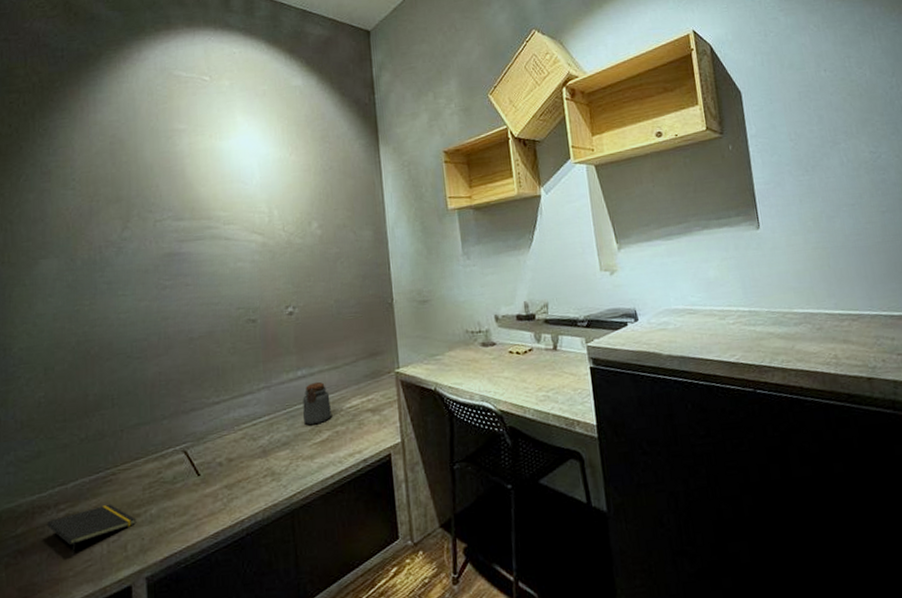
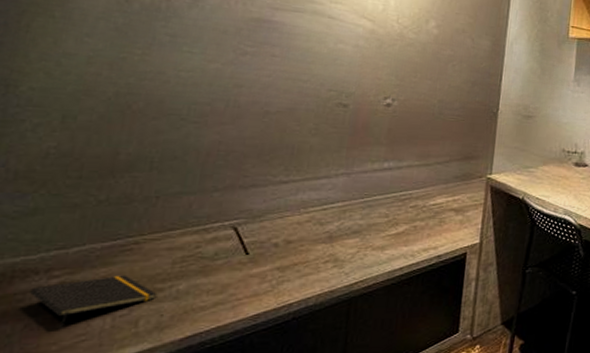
jar: present [302,381,331,424] -> none [380,175,415,216]

